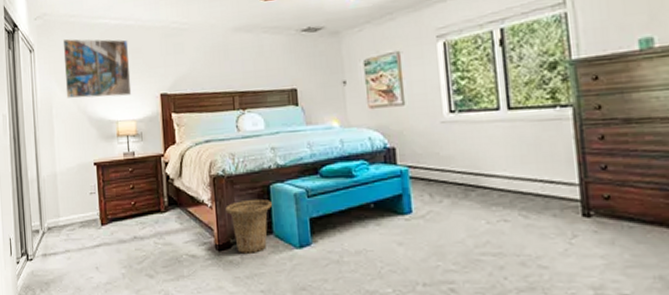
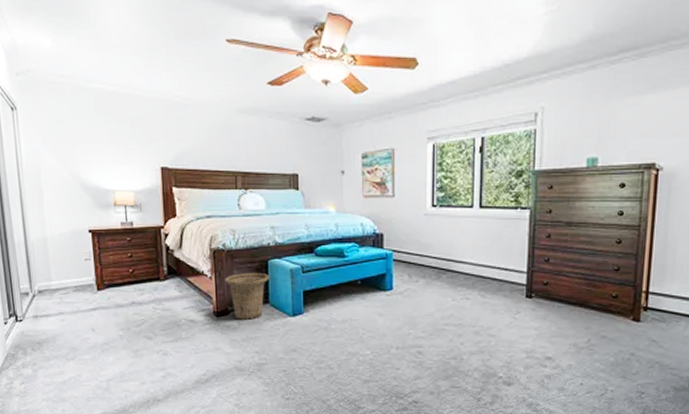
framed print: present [62,38,132,99] -> none [50,99,130,165]

